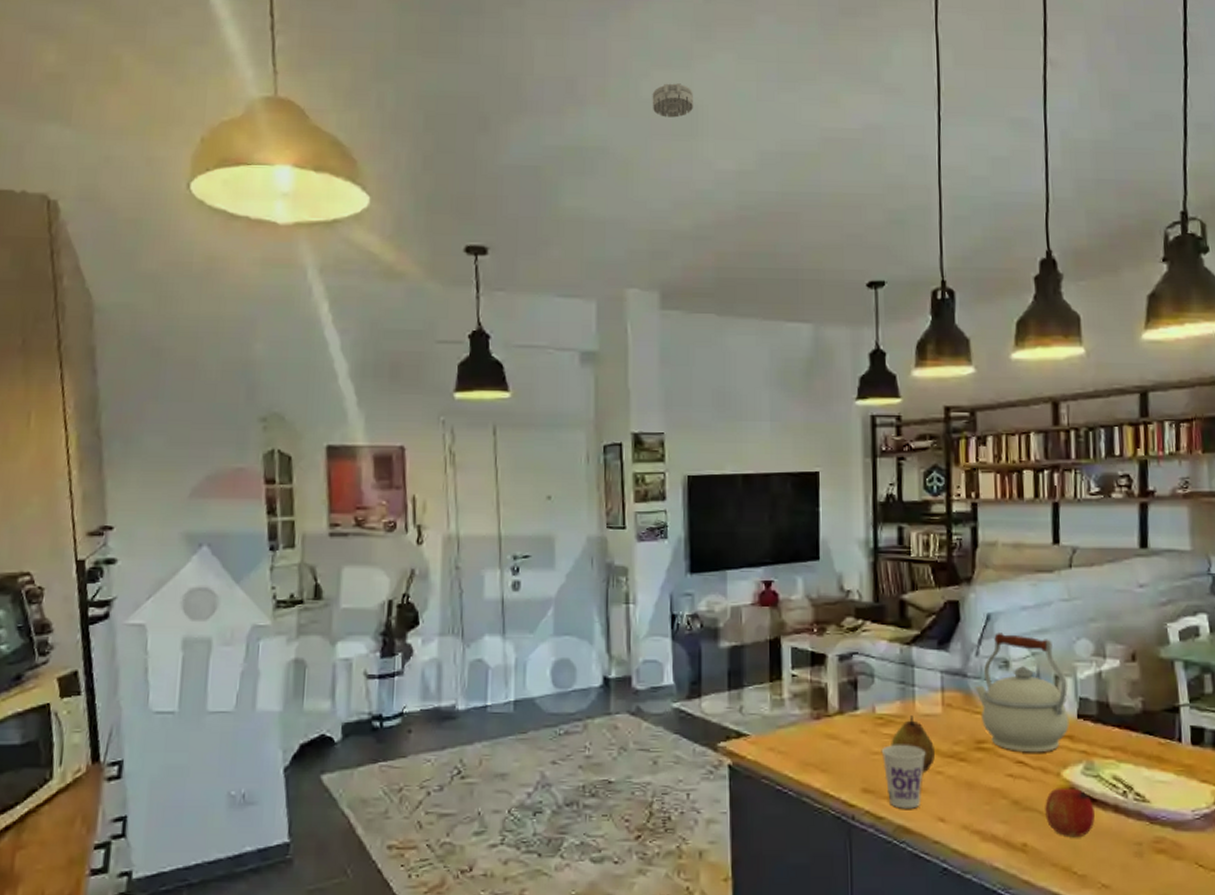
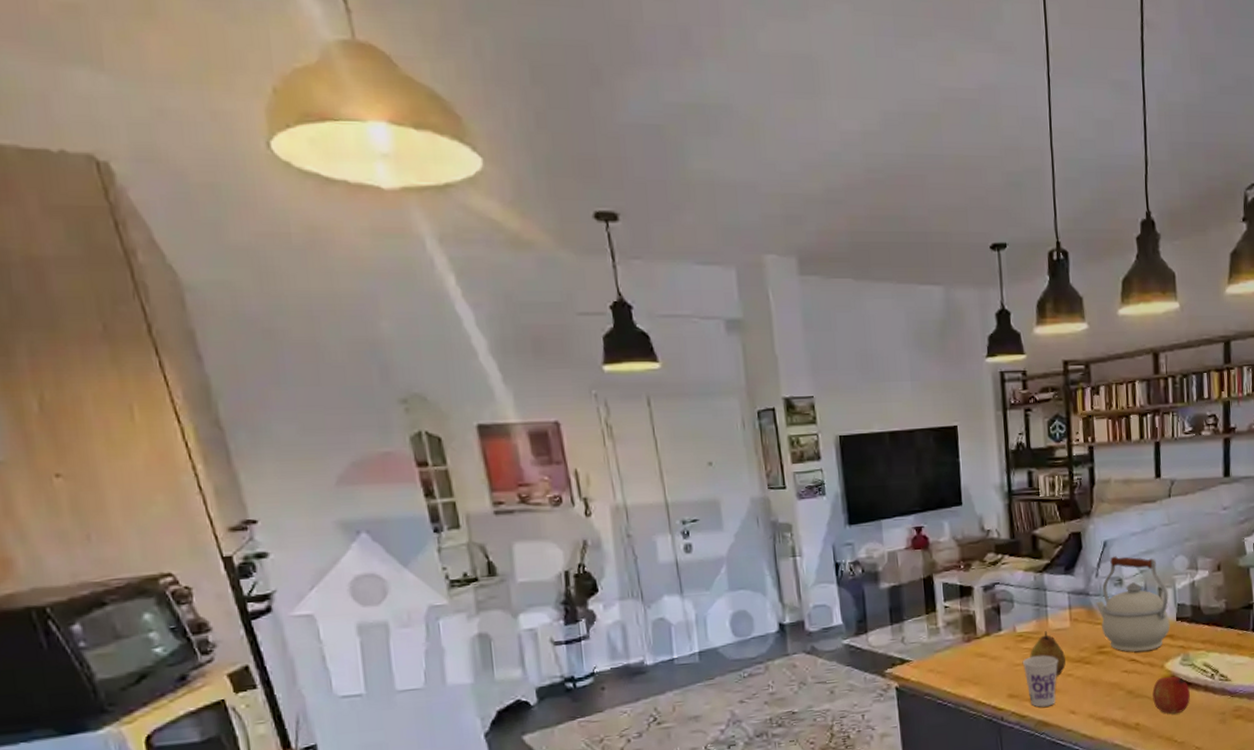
smoke detector: present [652,83,694,118] -> none [770,35,814,74]

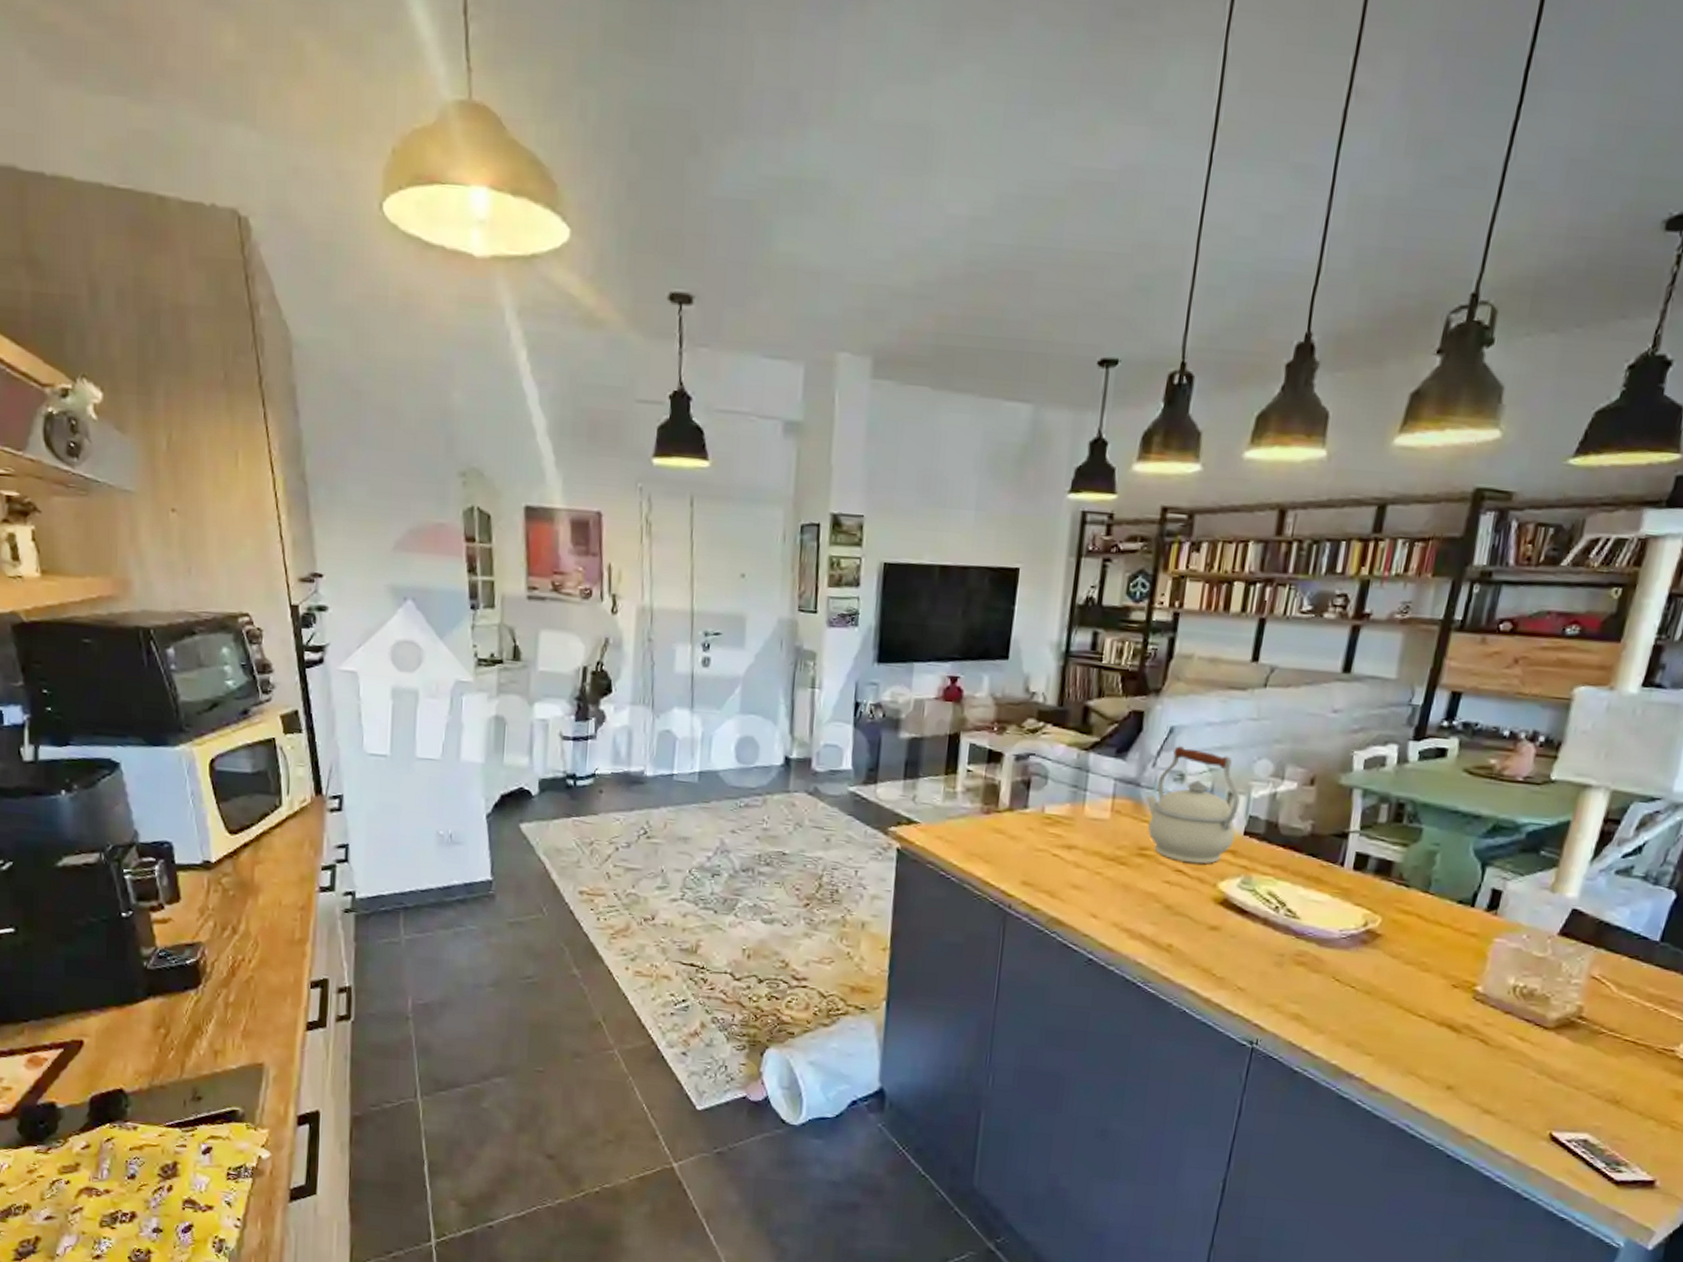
cup: present [1022,655,1058,707] -> none [1045,844,1088,904]
fruit: present [1030,631,1066,676] -> none [1055,818,1097,872]
fruit: present [1152,676,1190,714] -> none [1195,897,1244,943]

